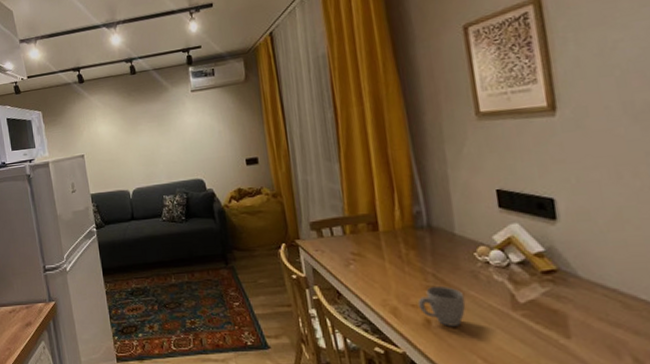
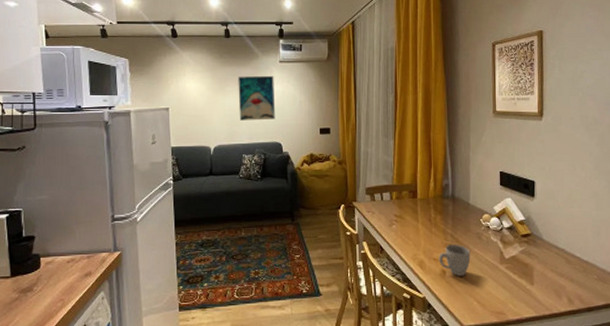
wall art: none [149,107,194,160] -> present [238,75,275,121]

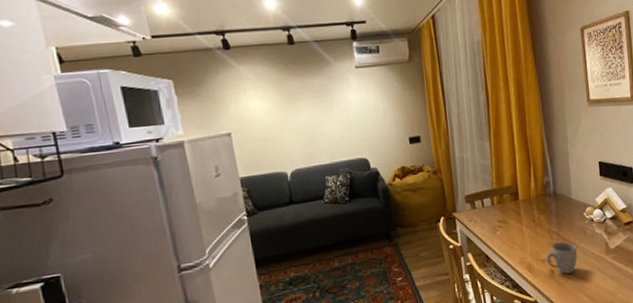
wall art: present [238,75,275,121] -> none [309,83,358,139]

